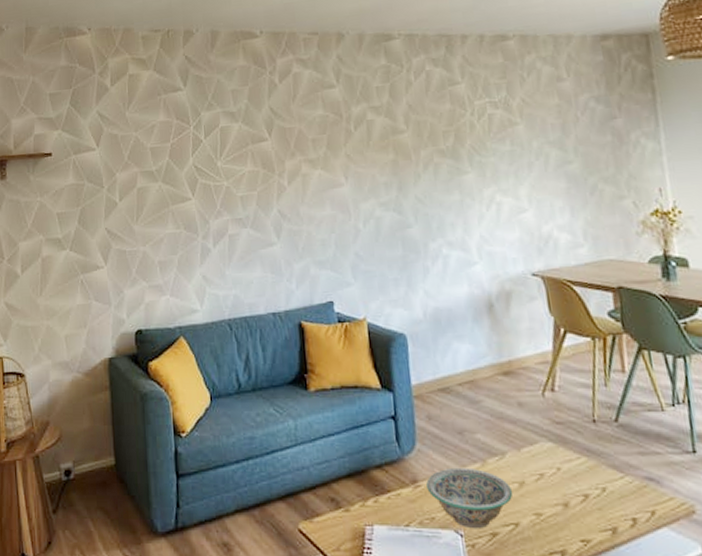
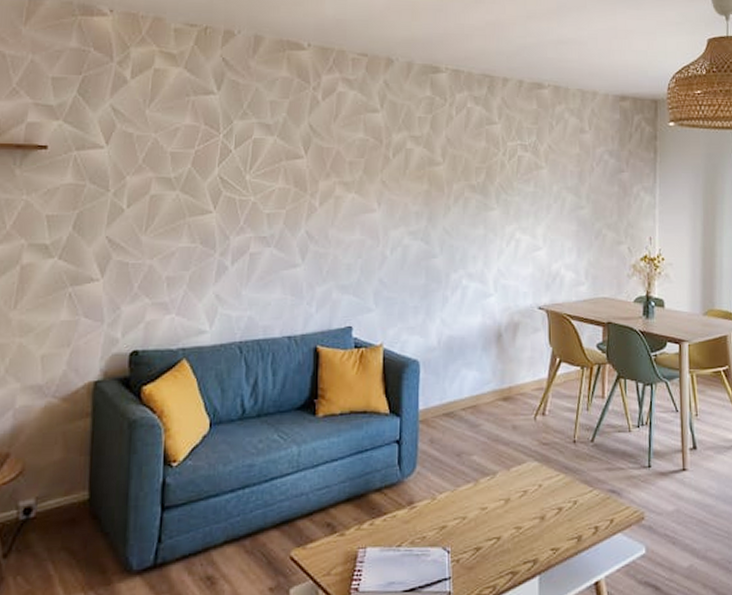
decorative bowl: present [426,467,513,529] -> none [422,487,499,545]

